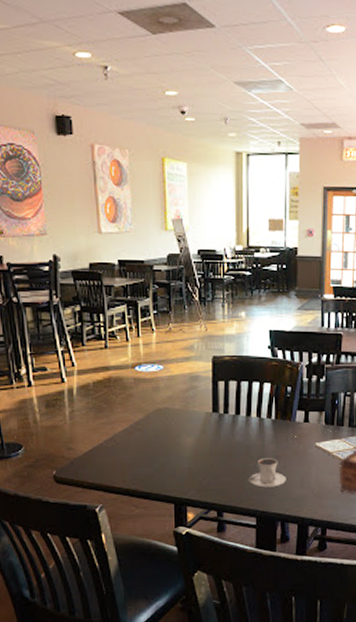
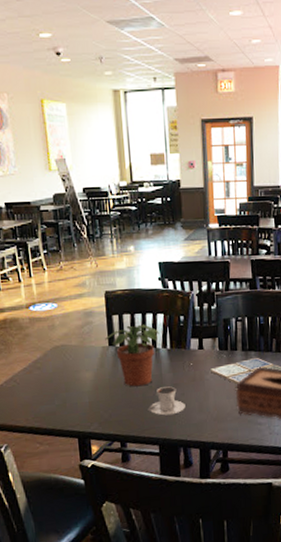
potted plant: none [209,392,265,456] -> present [105,324,160,387]

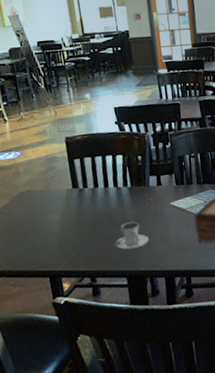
potted plant: present [105,324,160,387] -> none [69,166,120,225]

